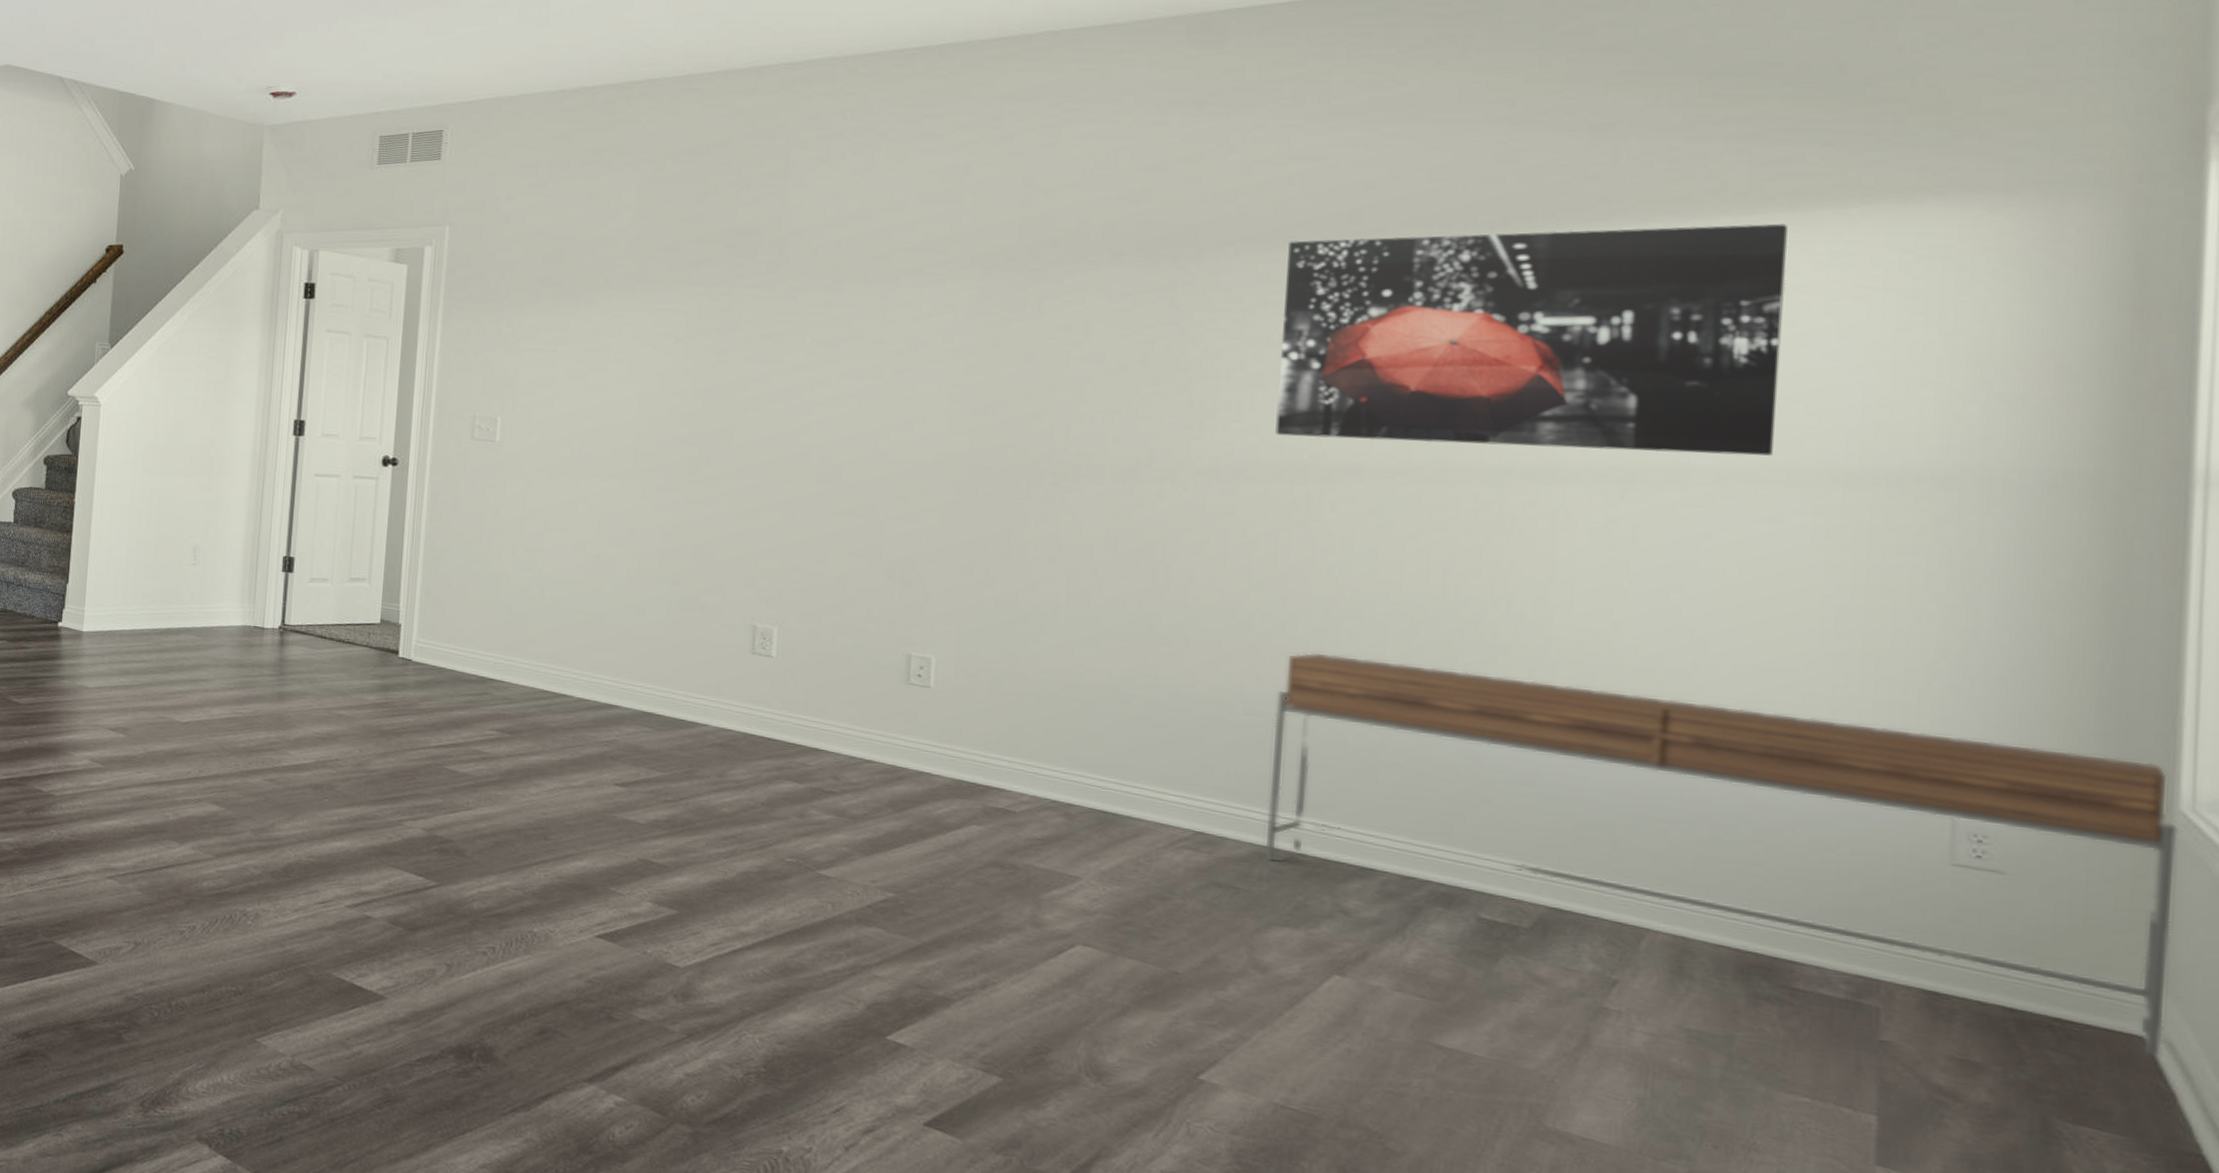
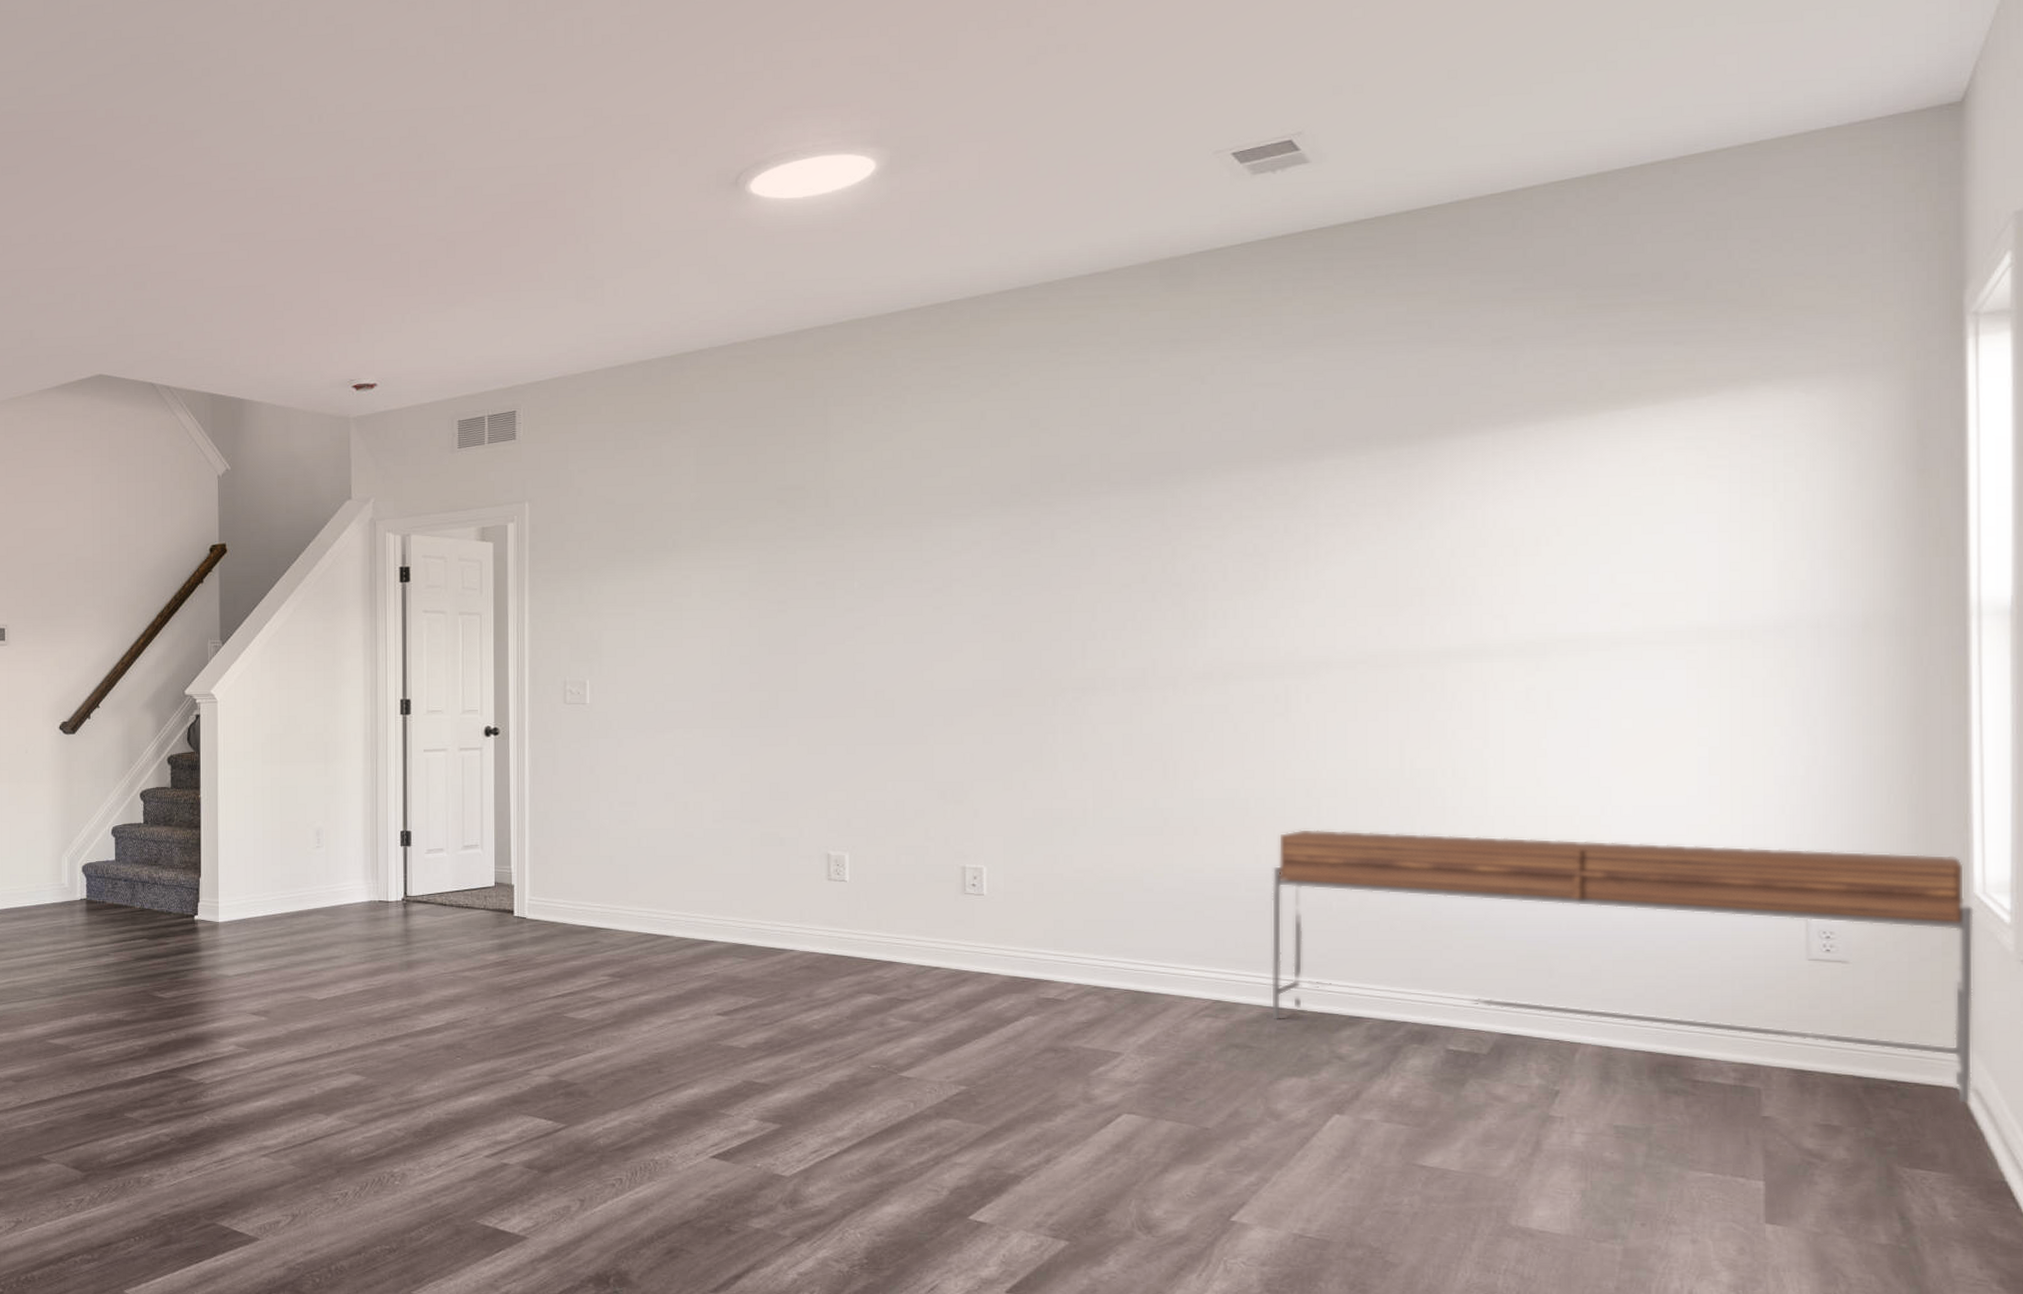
wall art: present [1275,223,1788,456] -> none [1255,416,1654,638]

